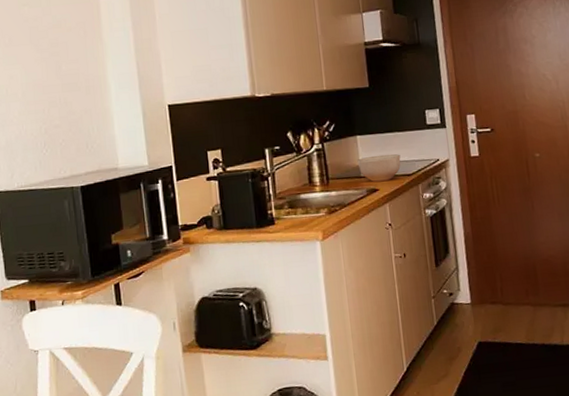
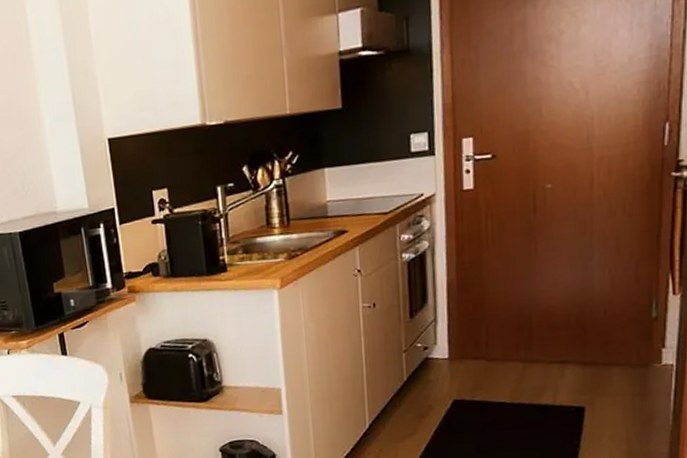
bowl: present [357,154,401,182] -> none [324,189,376,222]

